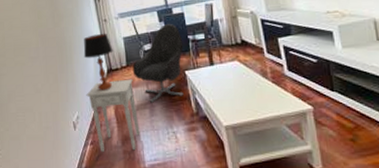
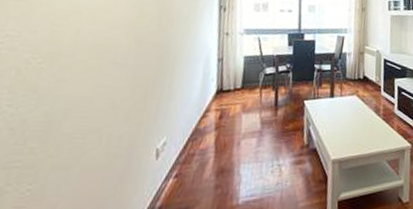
table lamp: present [83,33,113,91] -> none [190,47,230,114]
nightstand: present [86,79,140,153] -> none [182,103,245,188]
armchair: present [132,24,184,103] -> none [246,49,309,132]

